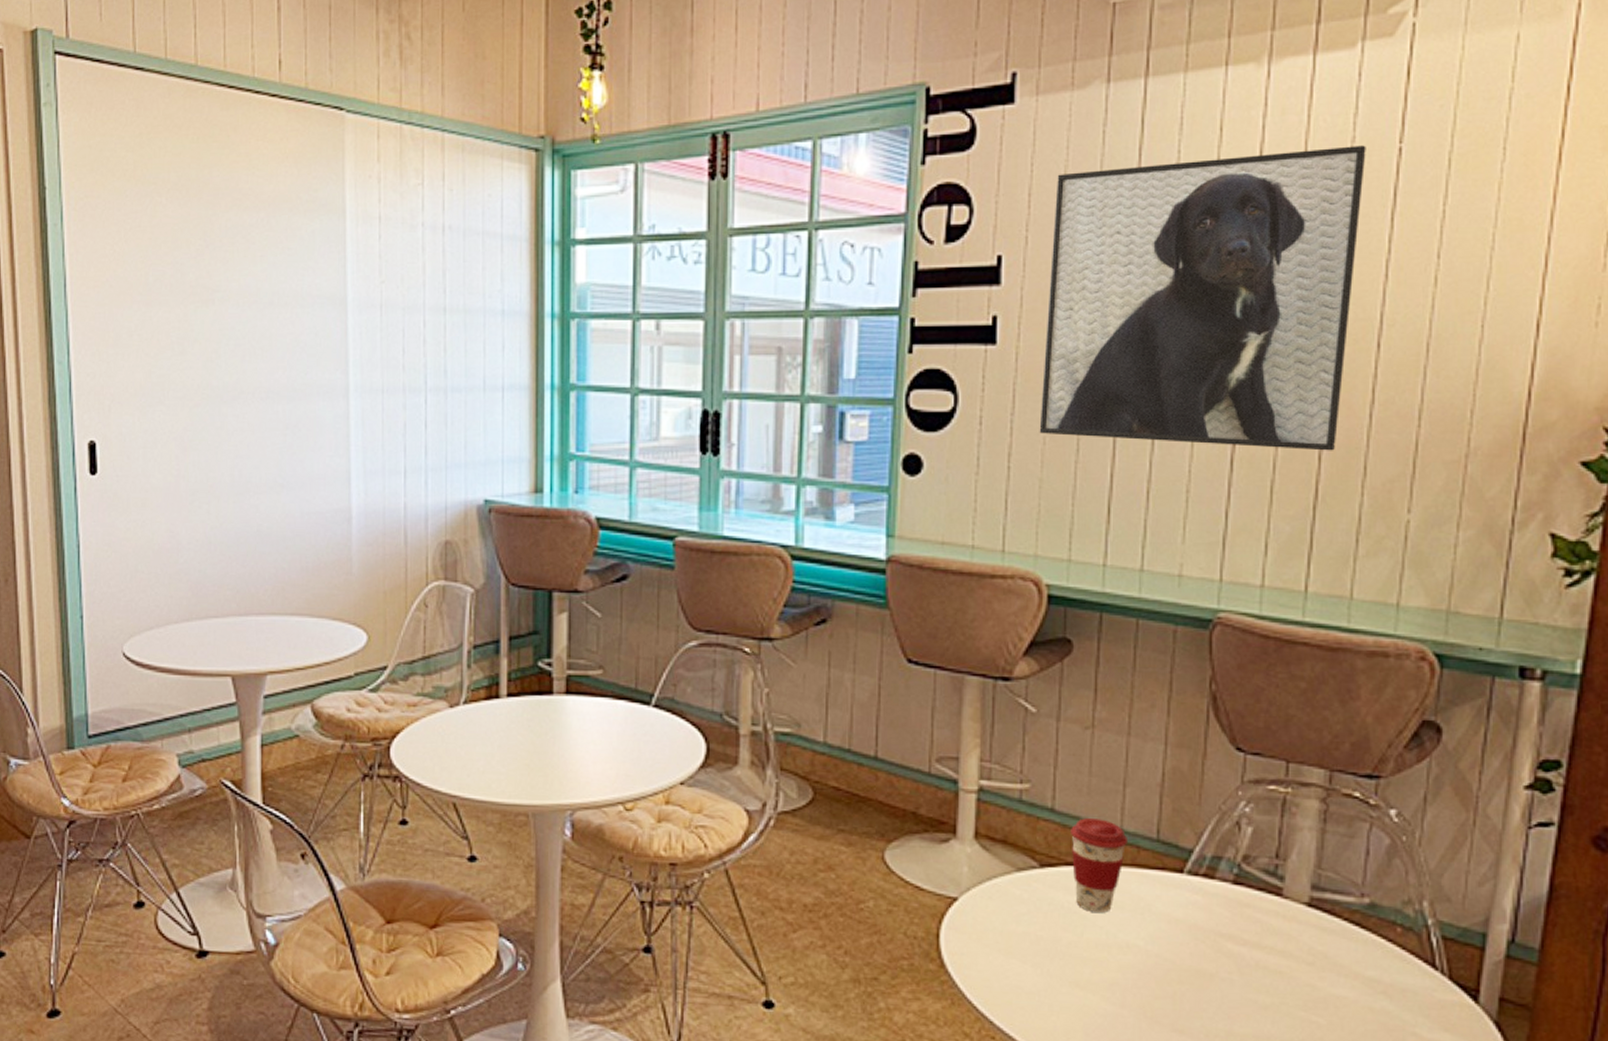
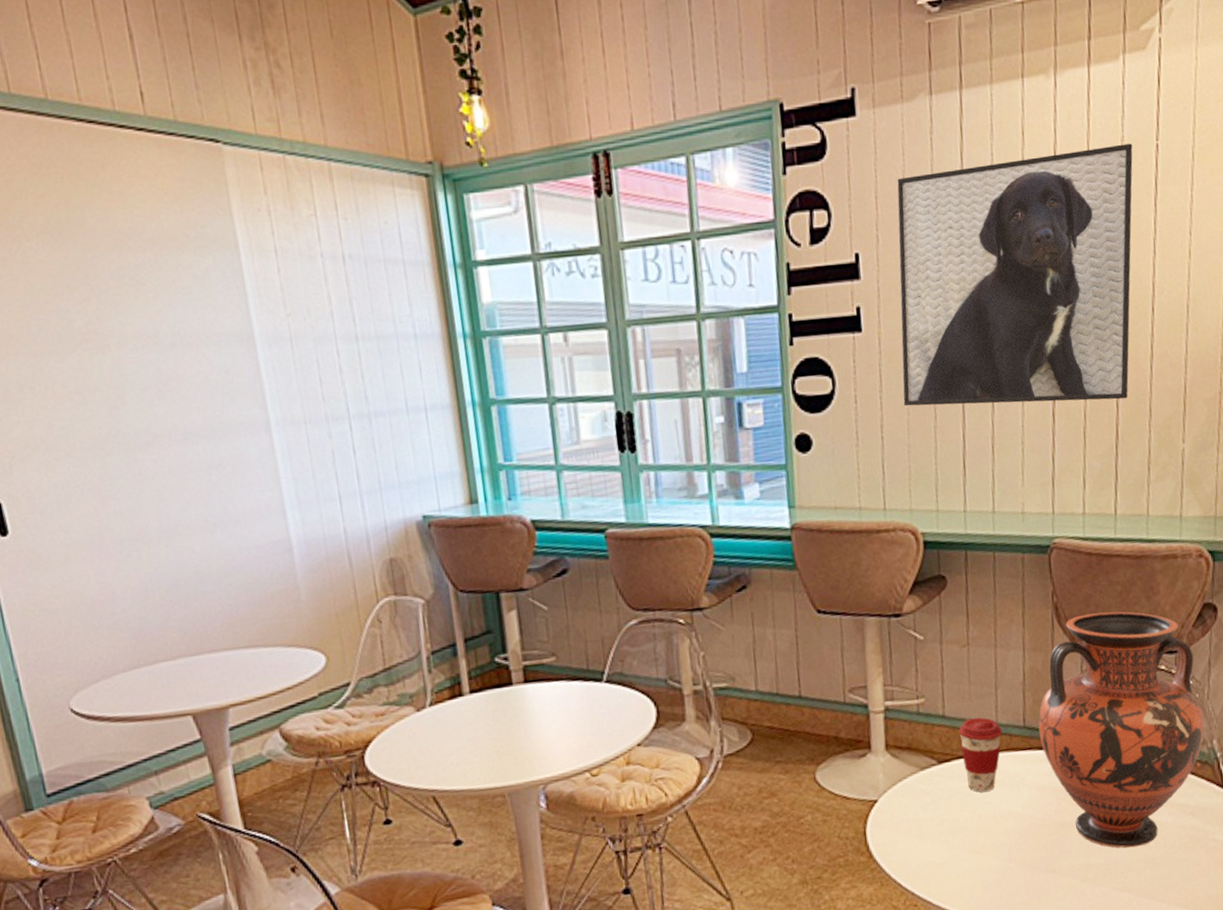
vase: none [1177,711,1411,1022] -> present [1038,611,1204,848]

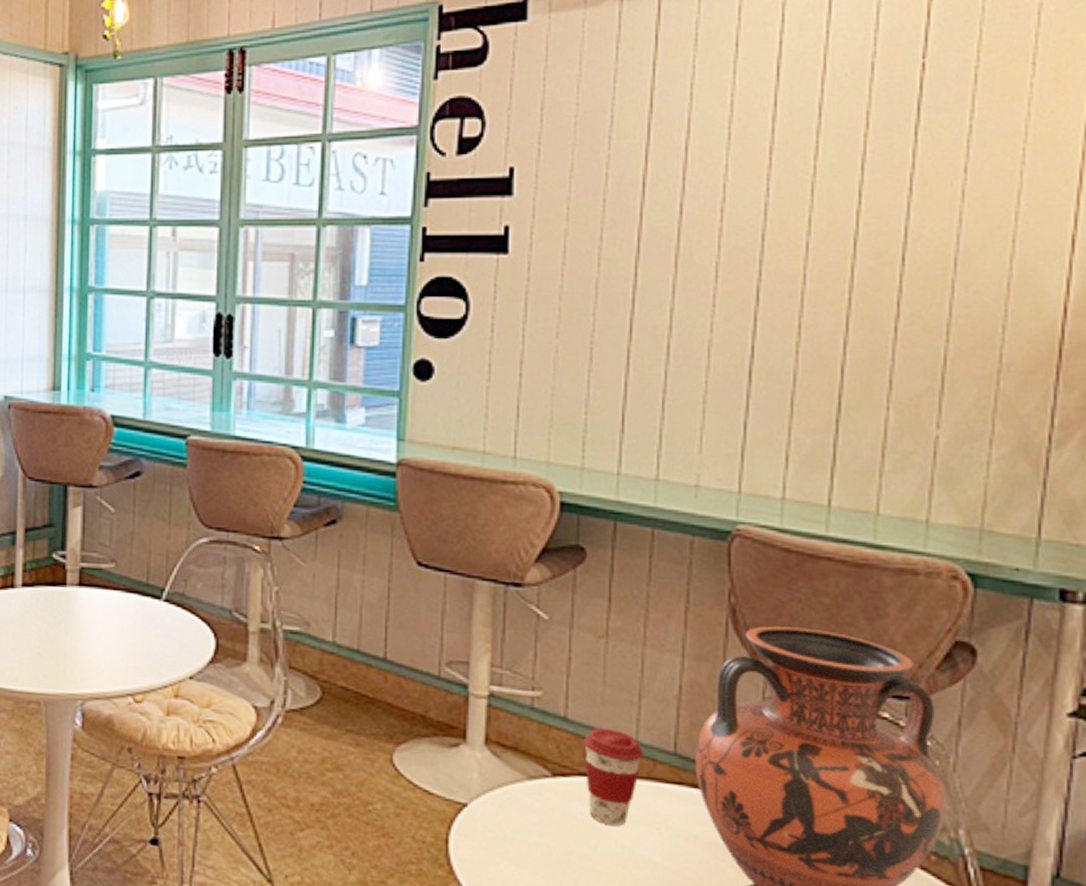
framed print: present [897,143,1133,406] -> none [552,60,888,364]

